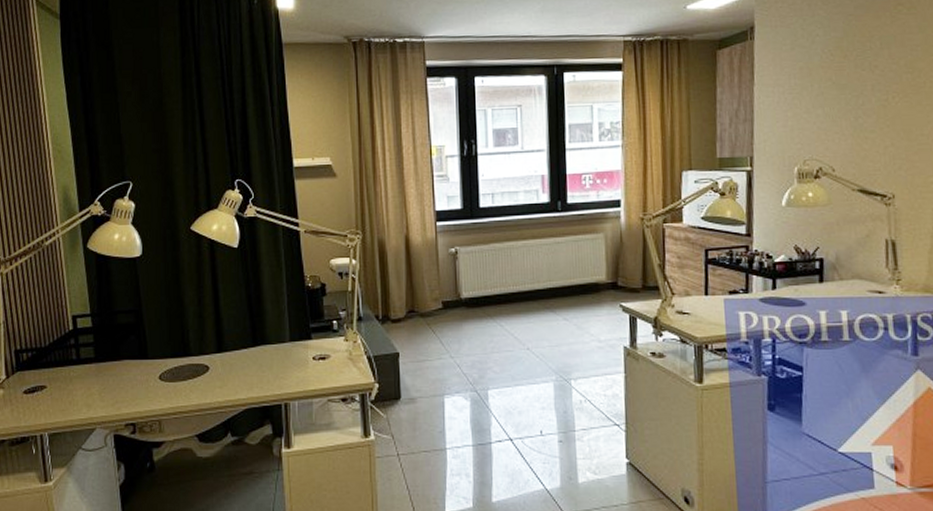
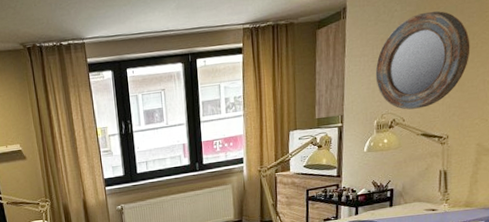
home mirror: none [793,39,917,157] -> present [375,11,470,110]

